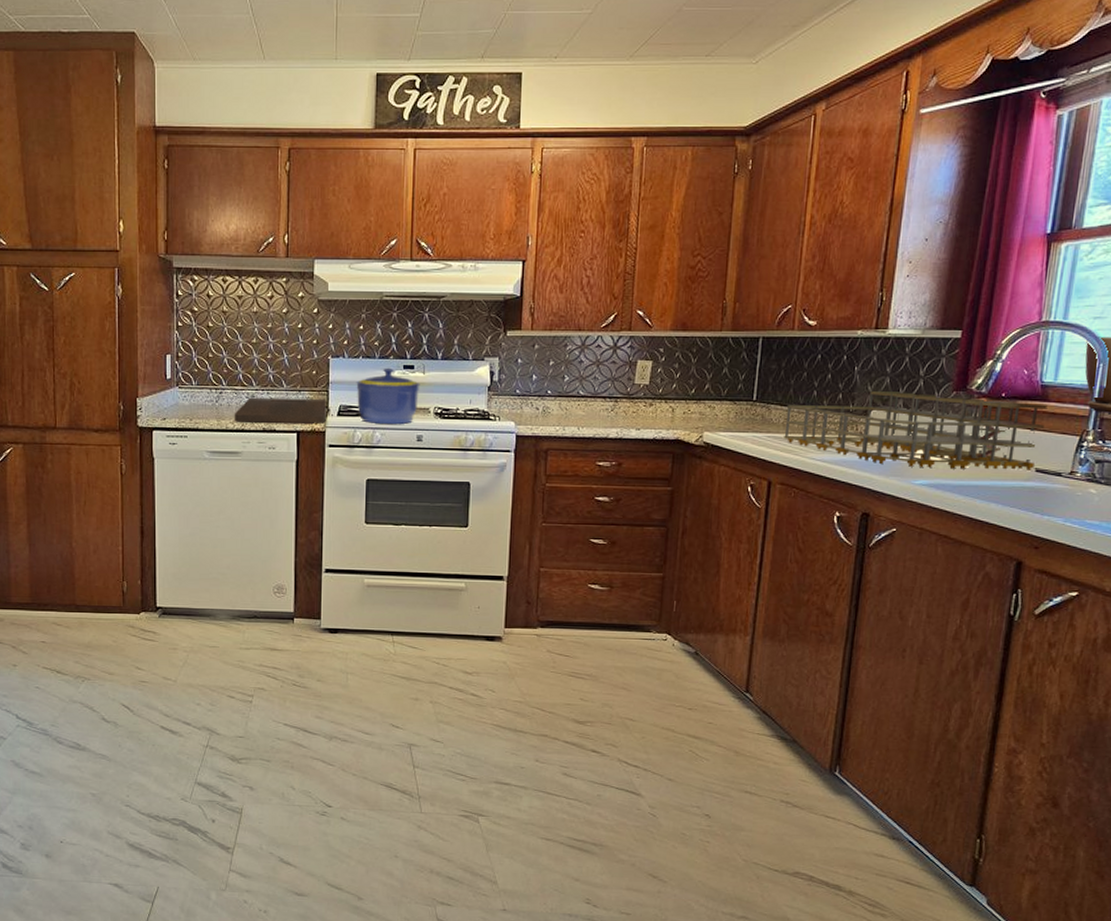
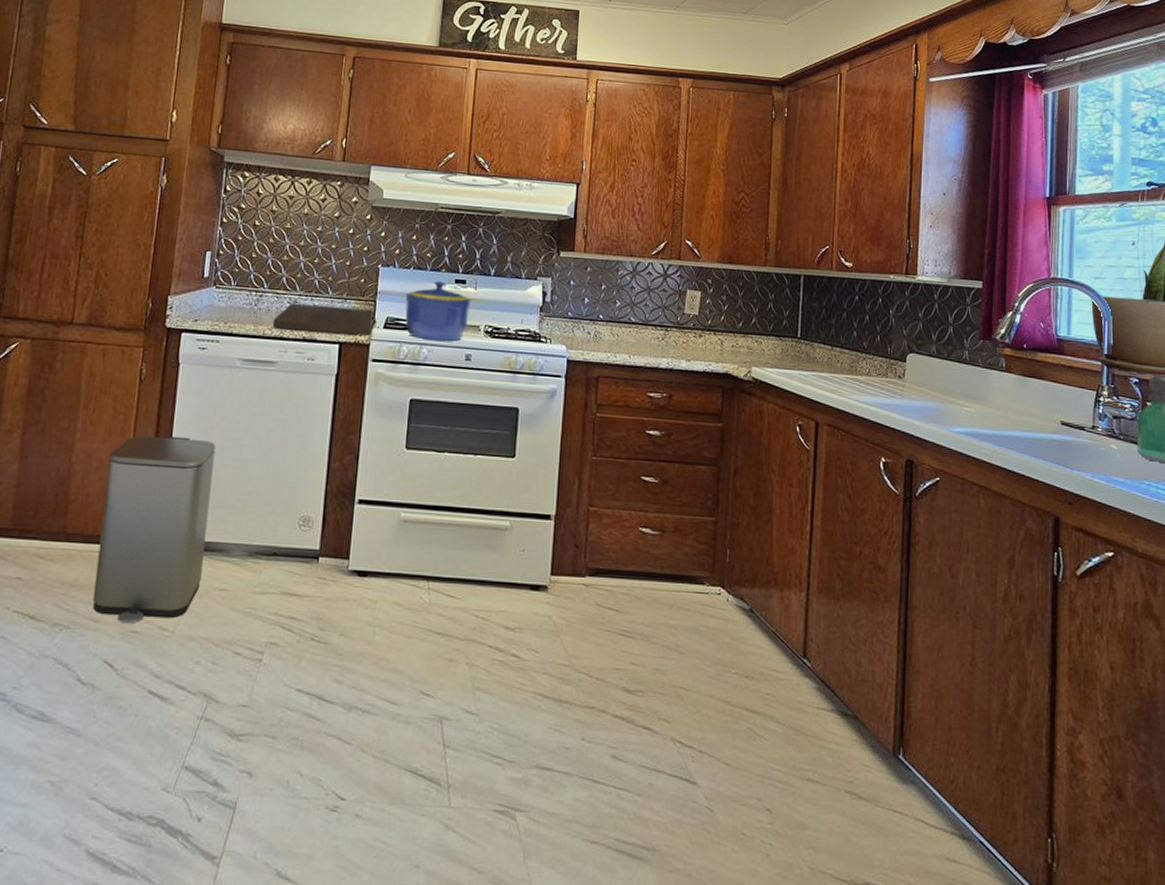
pedal bin: none [103,521,194,675] -> present [92,435,216,623]
dish rack: present [784,391,1048,470] -> none [828,335,1065,423]

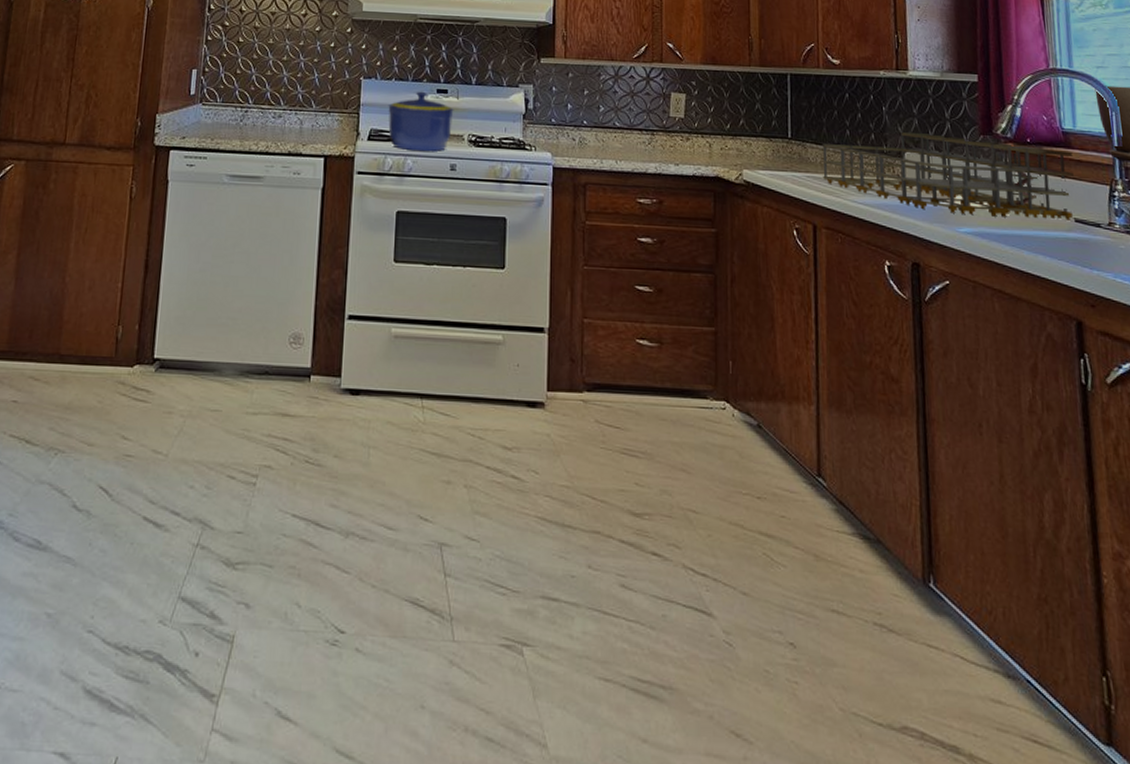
pedal bin: present [92,435,216,623] -> none [87,253,205,447]
cutting board: present [272,303,373,337] -> none [258,117,357,150]
dish rack: none [828,335,1065,423] -> present [822,132,1074,220]

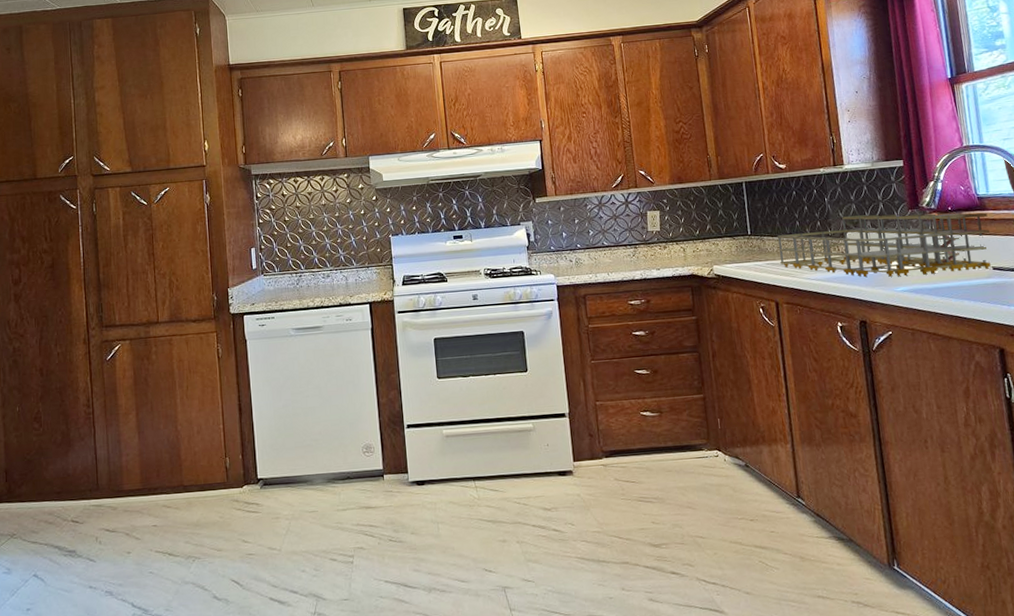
cooking pot: present [388,91,454,152] -> none [415,239,470,289]

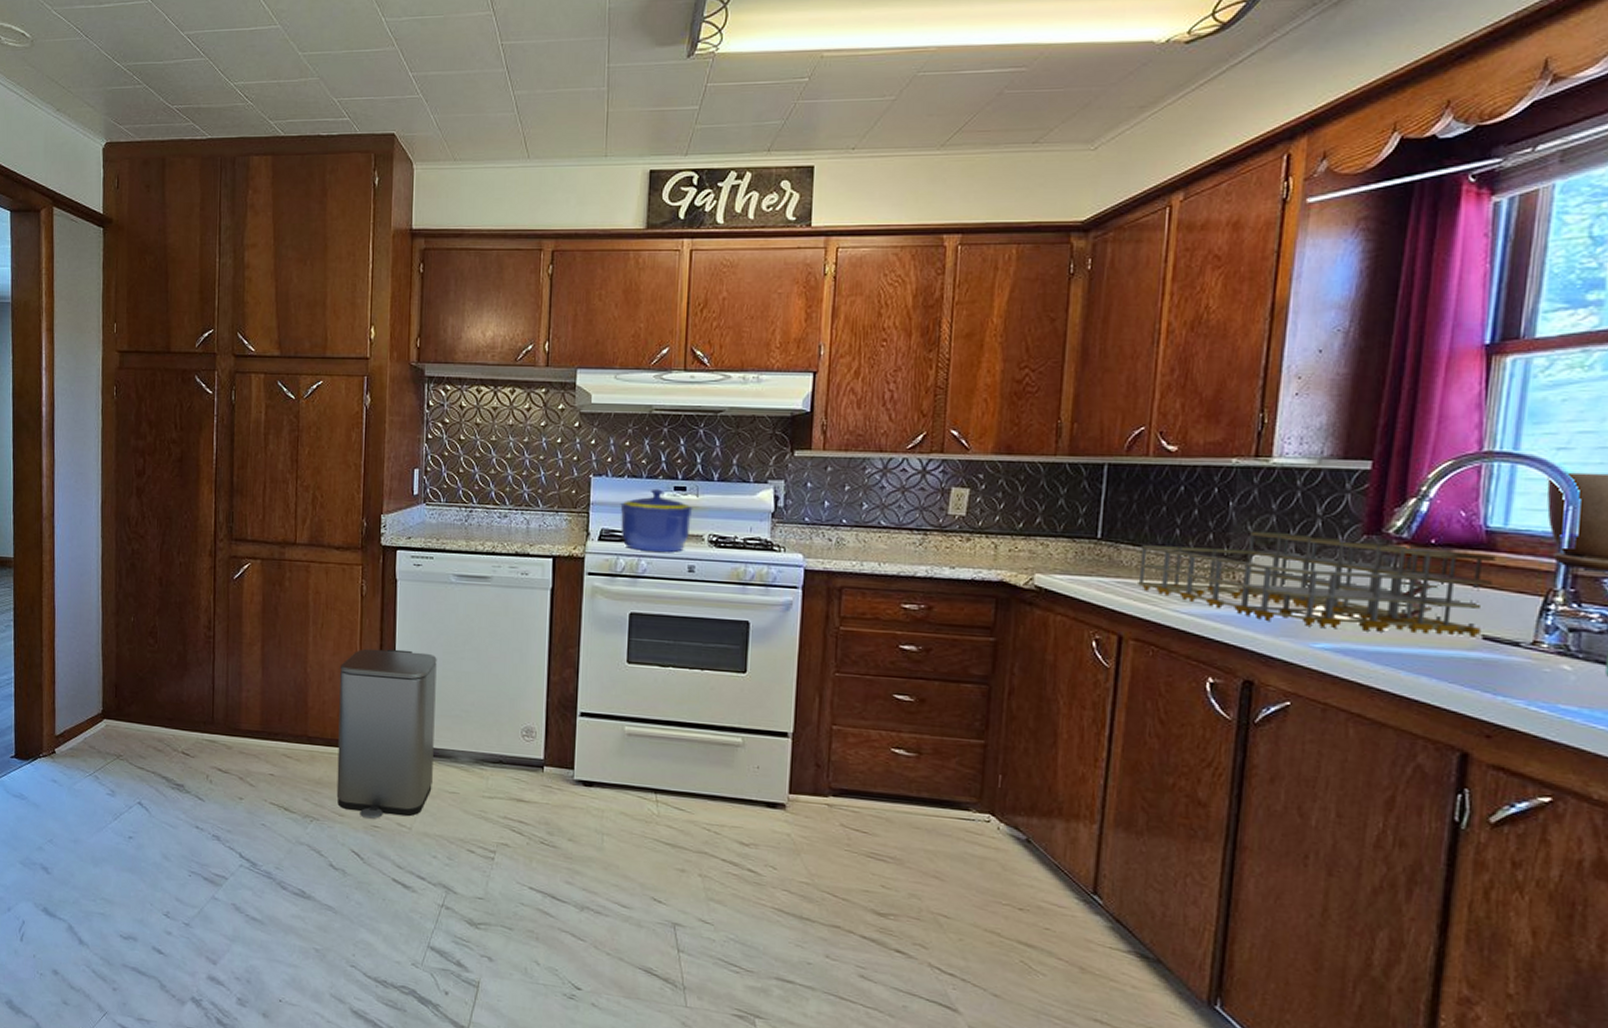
pedal bin: none [205,396,295,549] -> present [336,648,437,819]
cooking pot: none [415,239,470,289] -> present [620,488,693,553]

